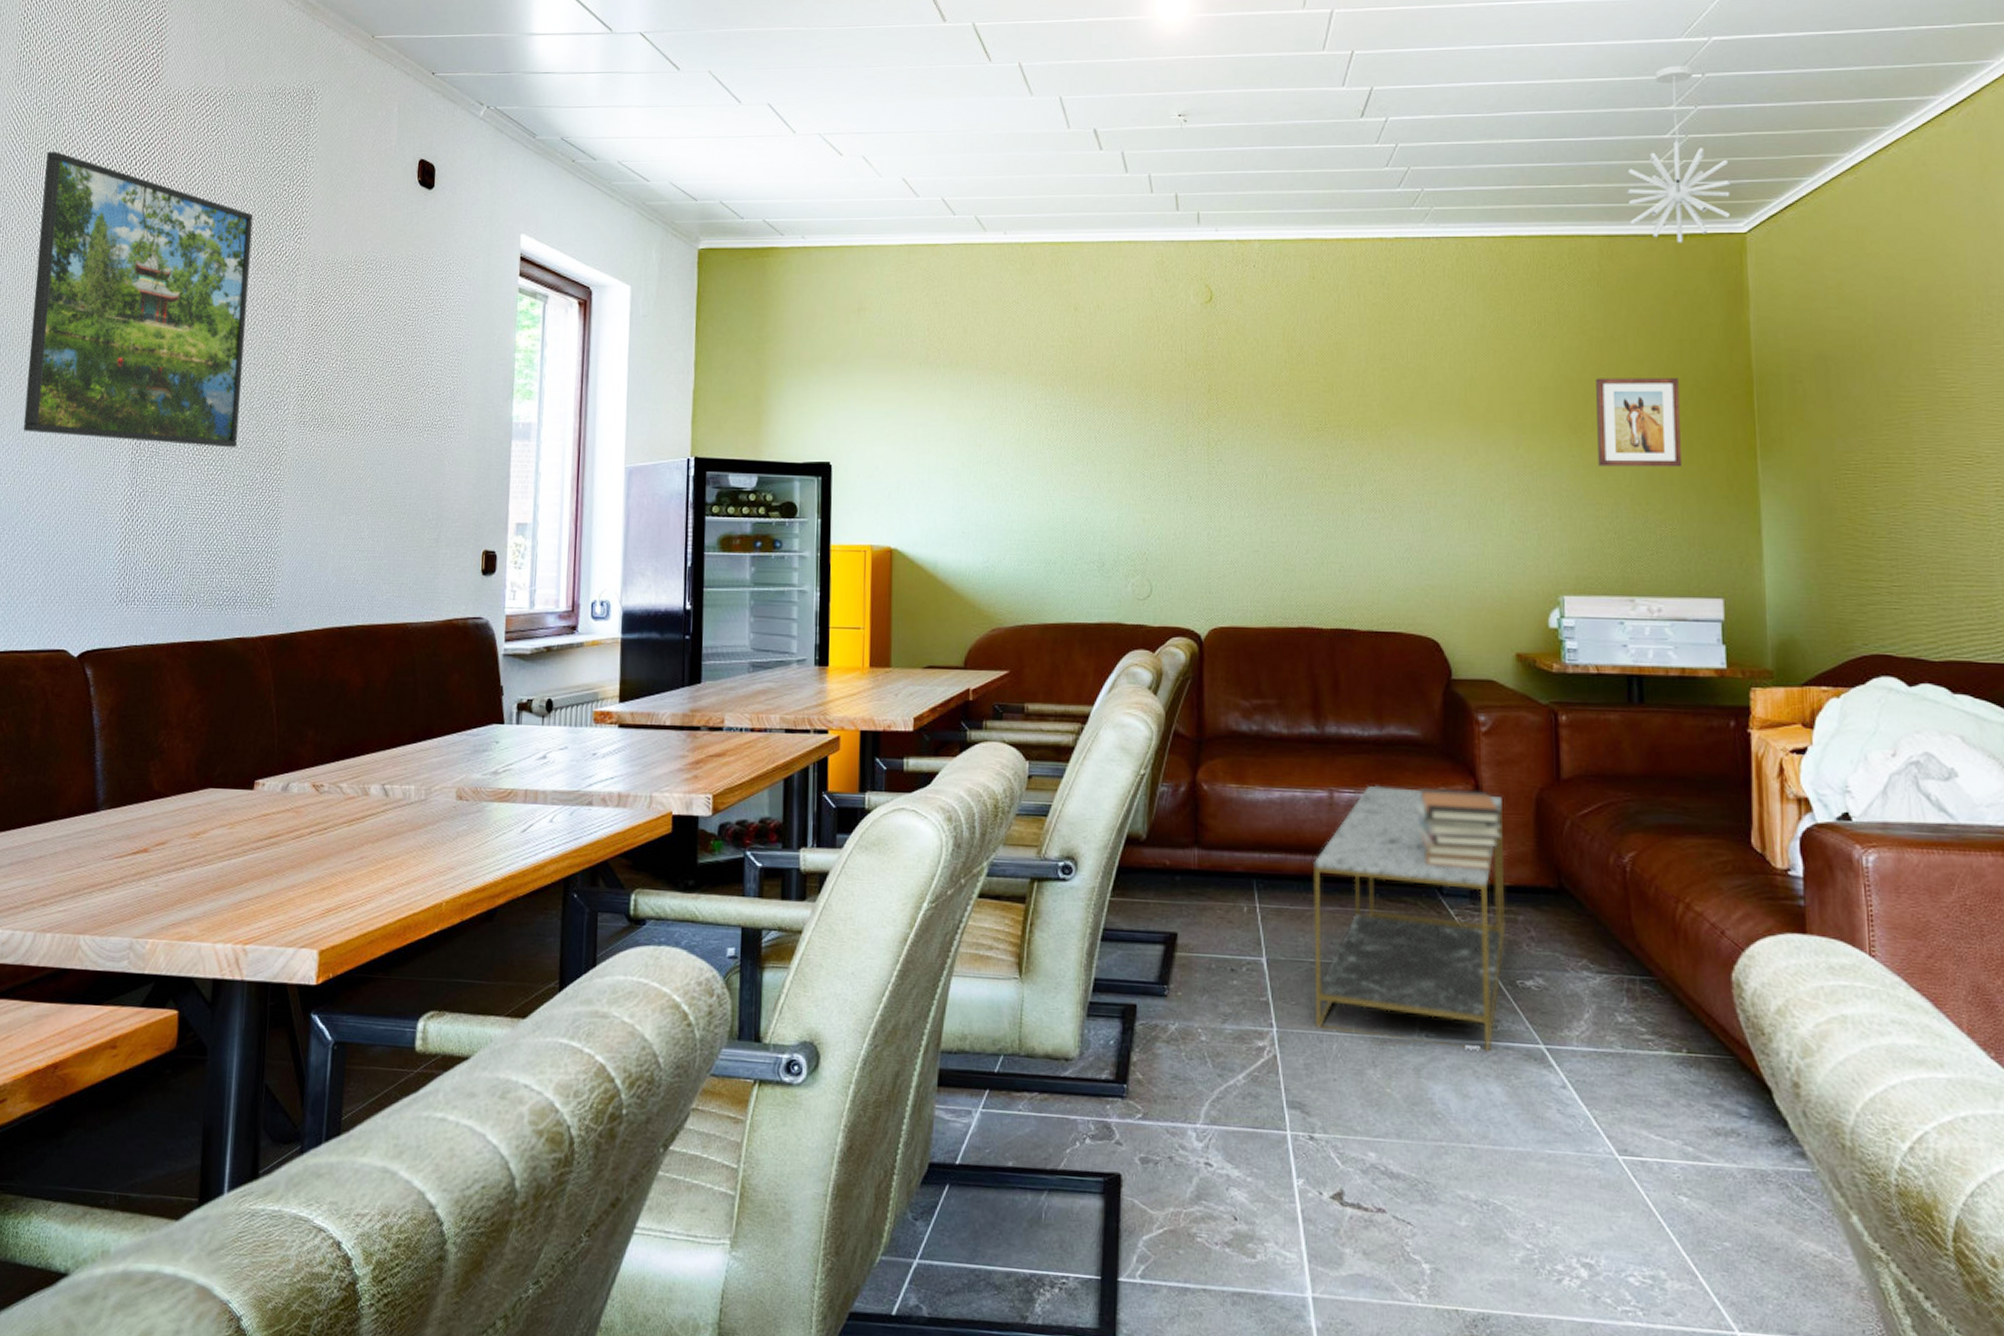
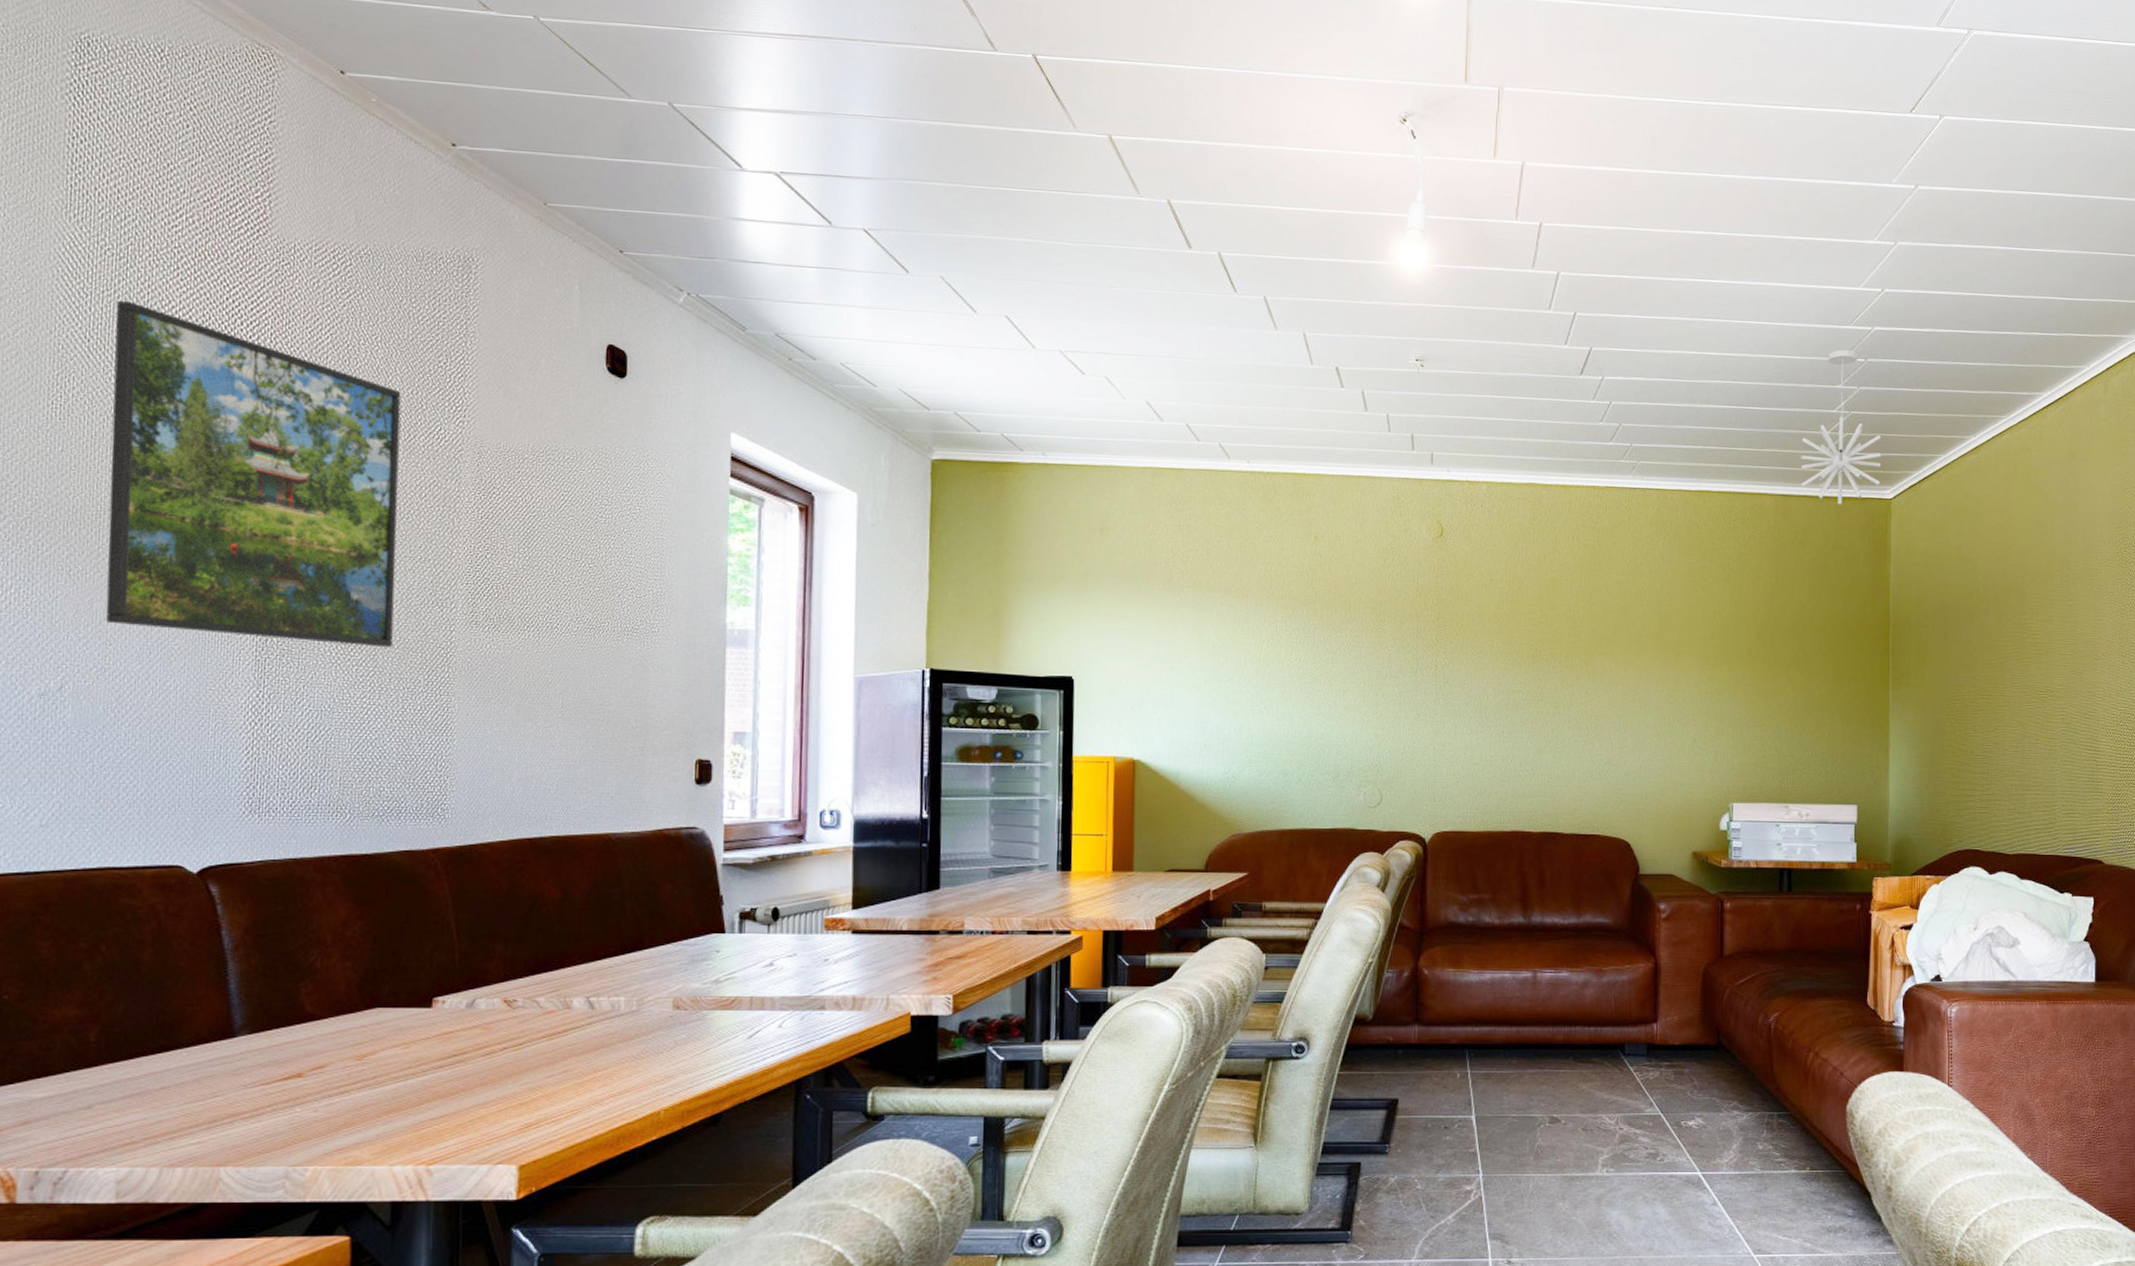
coffee table: present [1314,785,1506,1052] -> none [1516,965,1676,1180]
book stack: present [1417,787,1501,871] -> none [1606,966,1674,1033]
wall art: present [1596,378,1681,468] -> none [1766,618,1832,696]

